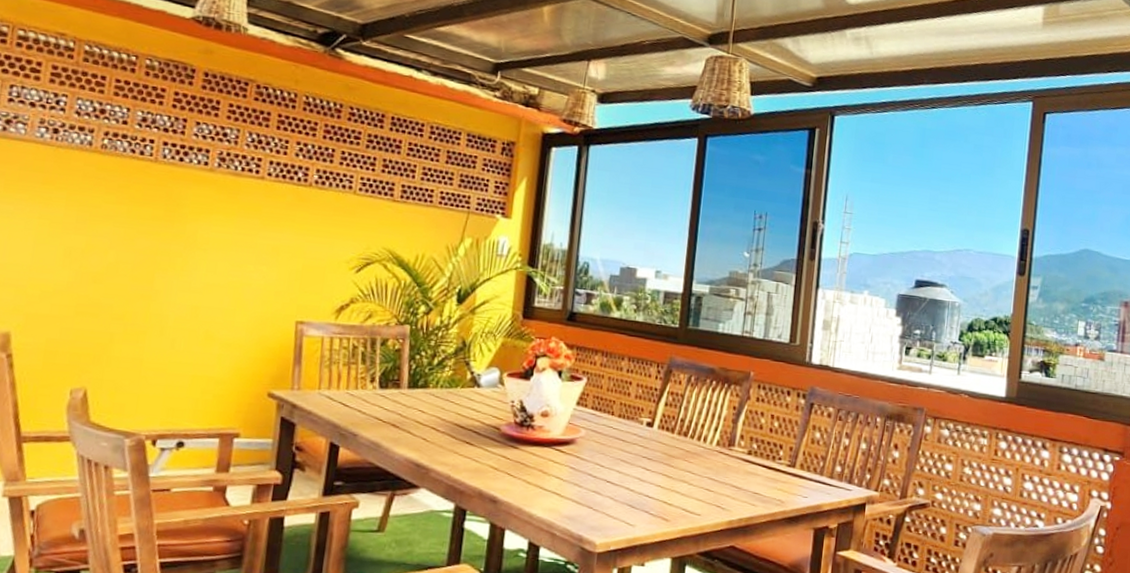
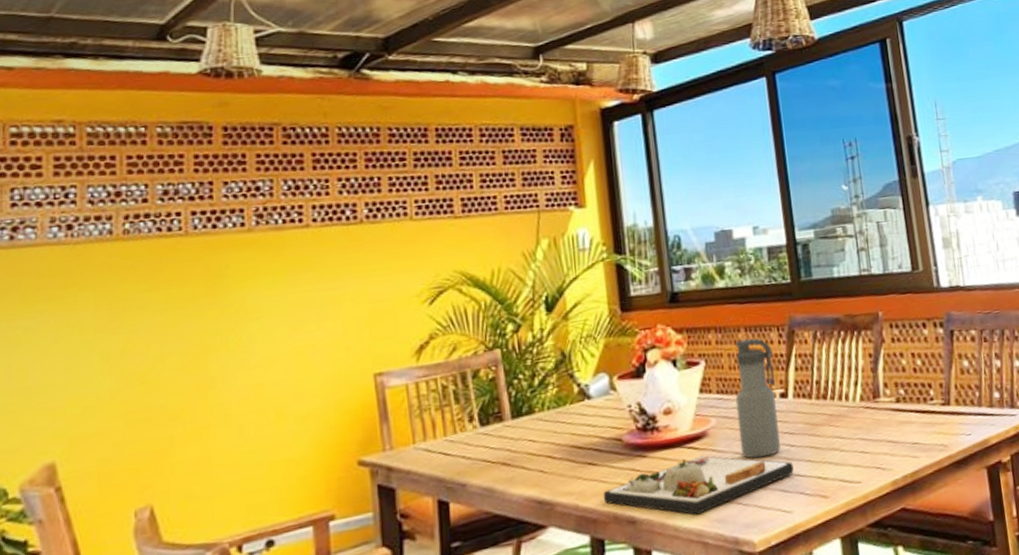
dinner plate: none [473,458,645,509] -> present [603,455,794,515]
water bottle: none [601,367,649,474] -> present [735,338,781,459]

